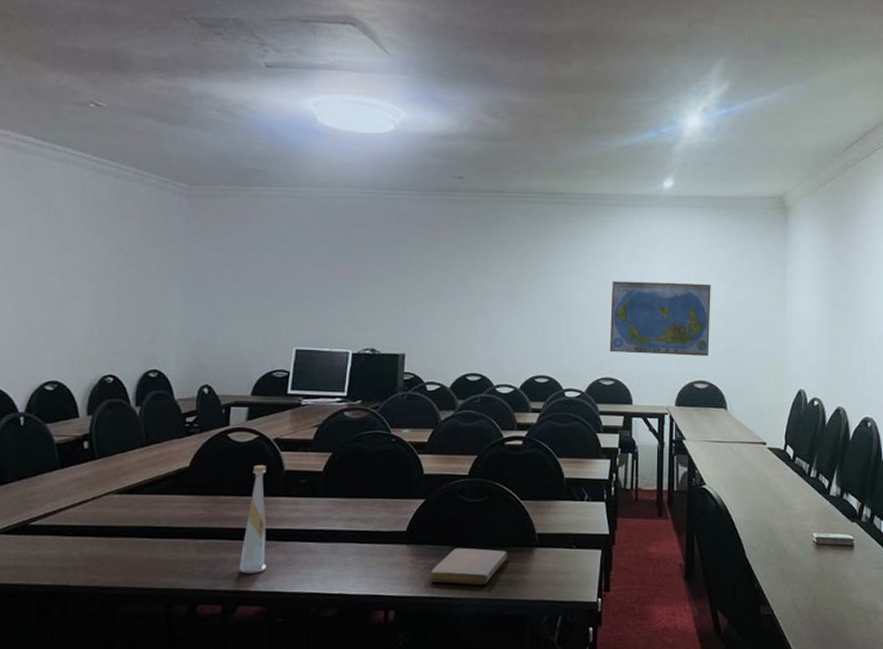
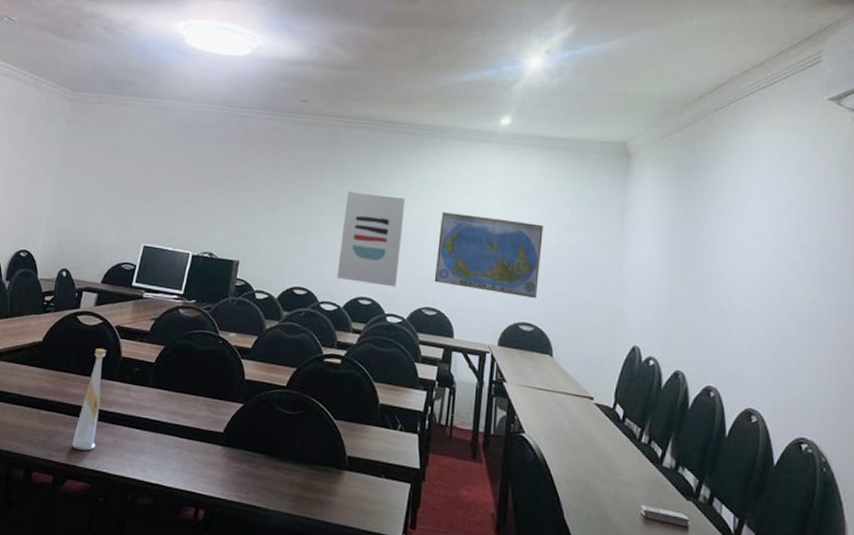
notebook: present [430,547,507,585] -> none [240,457,317,500]
wall art: none [510,268,575,362] -> present [336,190,406,288]

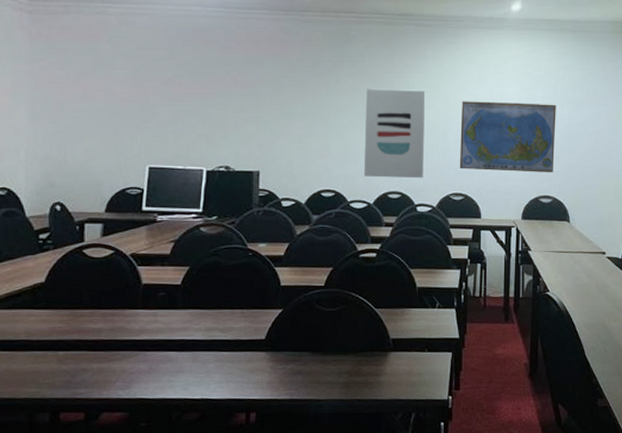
bottle: present [72,348,106,451] -> none [101,280,128,382]

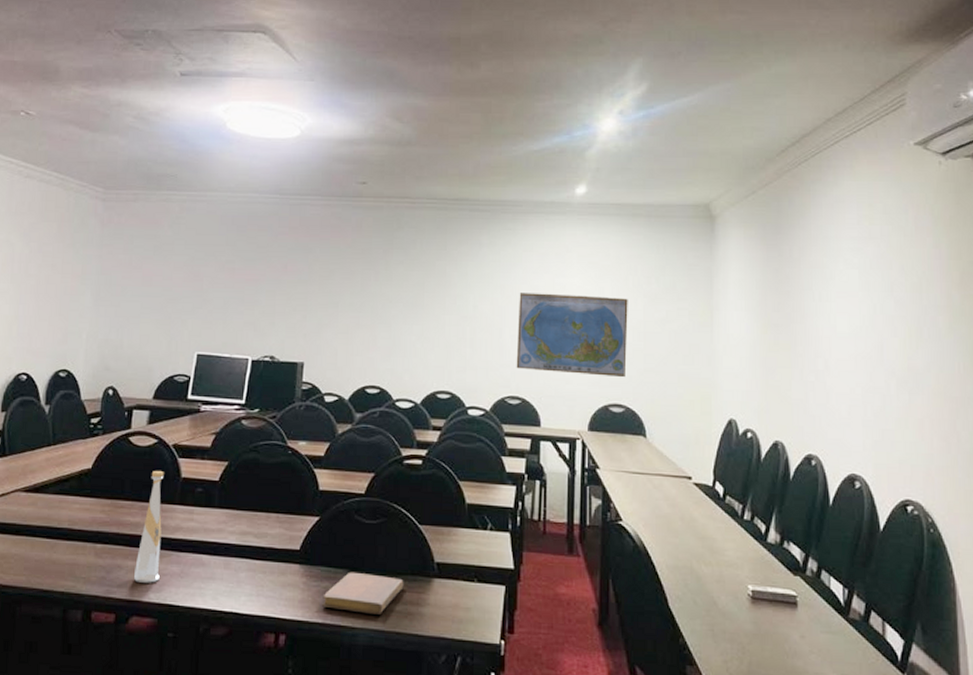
bottle: none [101,280,128,382] -> present [134,471,164,583]
notebook: none [289,353,363,387] -> present [322,571,404,614]
wall art: present [363,88,426,179] -> none [411,277,480,378]

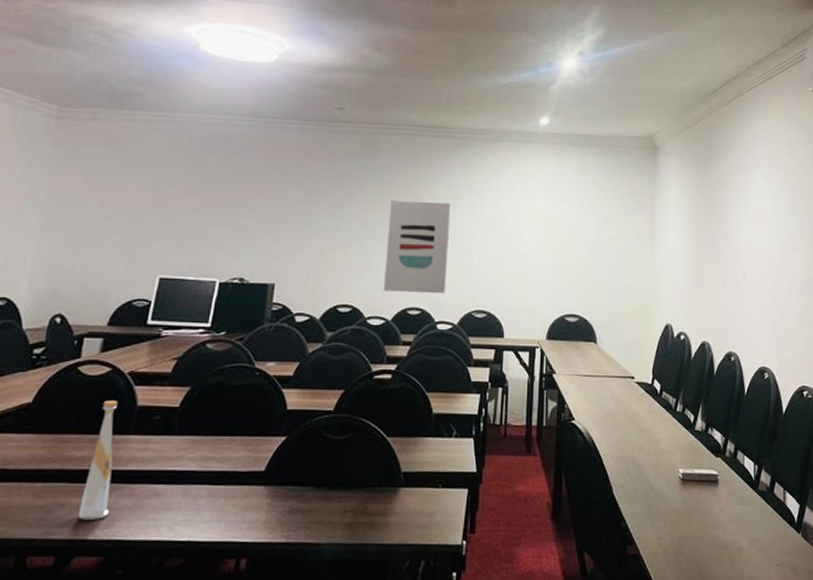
notebook: present [322,571,404,614] -> none [287,488,371,529]
wall art: none [411,277,480,378] -> present [383,199,451,294]
world map: present [516,293,628,378] -> none [483,214,583,291]

